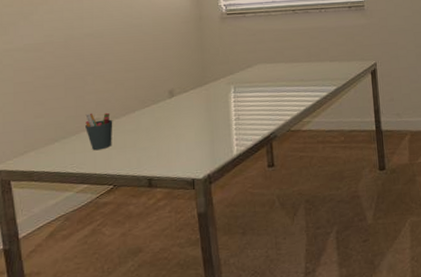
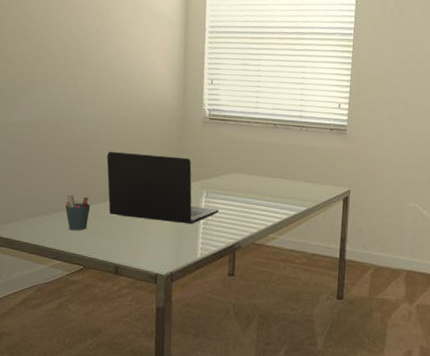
laptop: none [124,56,249,127] -> present [106,151,219,224]

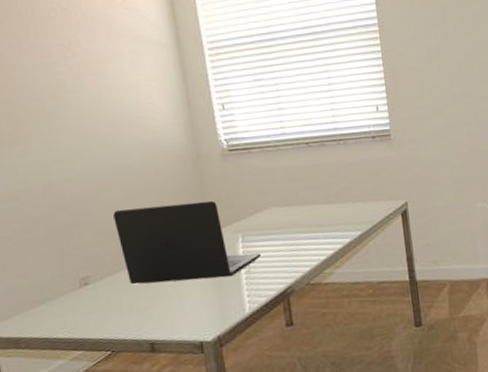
pen holder: present [65,194,91,231] -> none [73,269,107,313]

